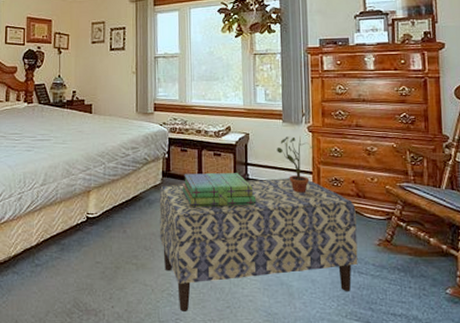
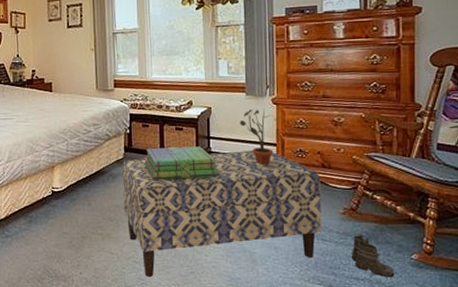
boots: none [387,267,431,314] -> present [351,234,395,278]

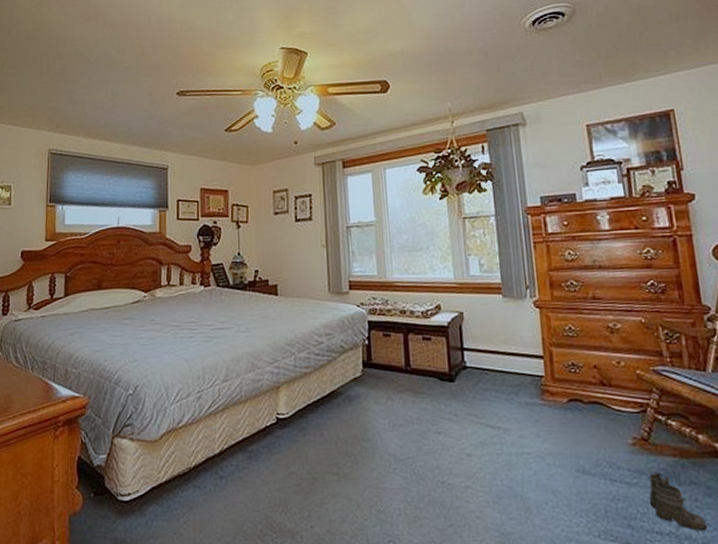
bench: present [122,150,322,278] -> none [360,364,609,533]
stack of books: present [144,146,219,180] -> none [386,360,478,403]
potted plant: present [240,109,278,165] -> none [497,313,542,382]

